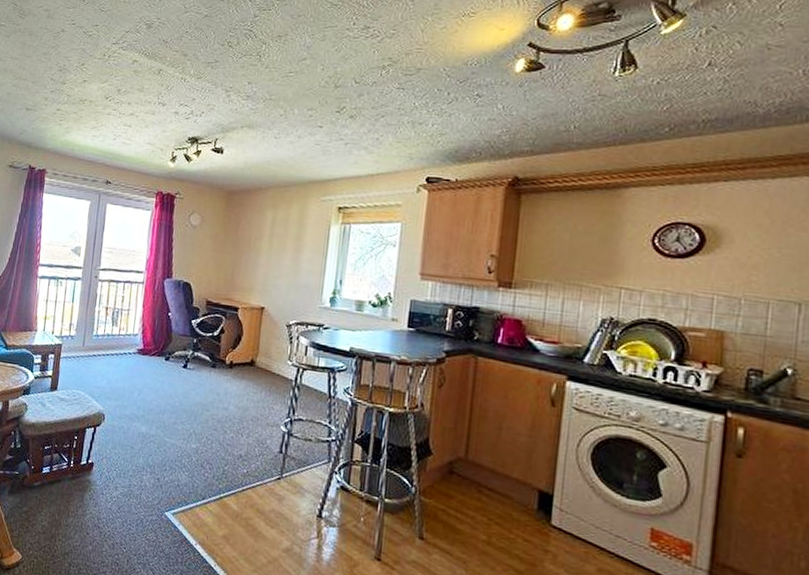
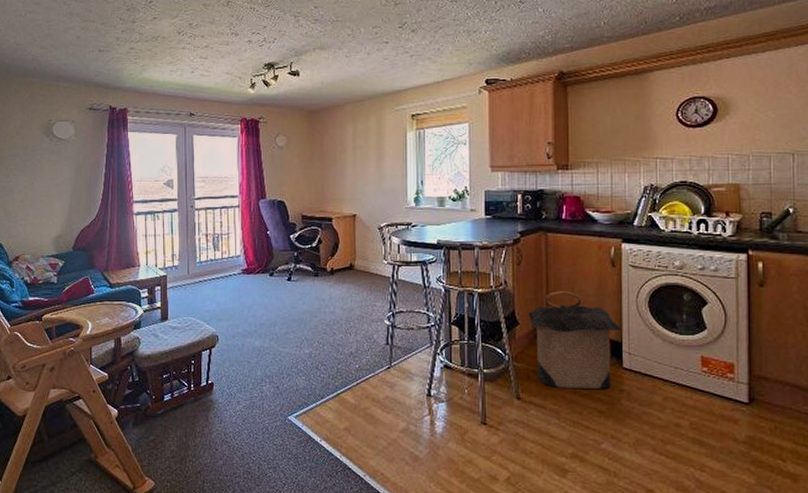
laundry hamper: none [443,424,555,546] -> present [527,291,622,389]

